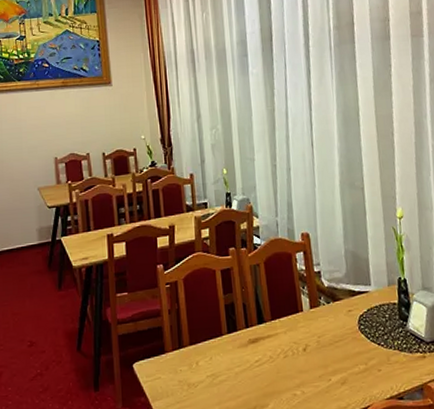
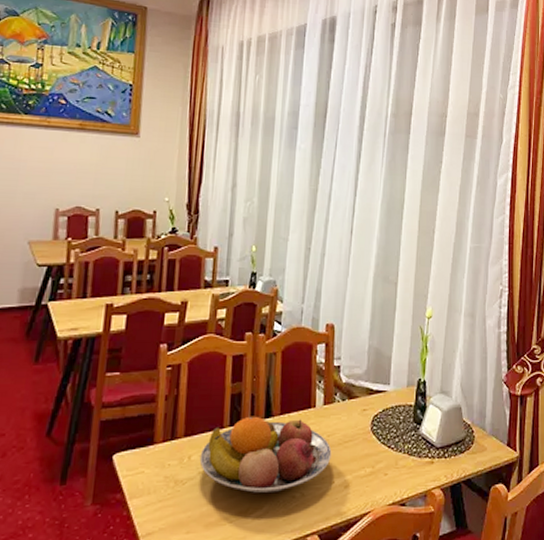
fruit bowl: none [206,323,325,393] -> present [199,416,332,493]

